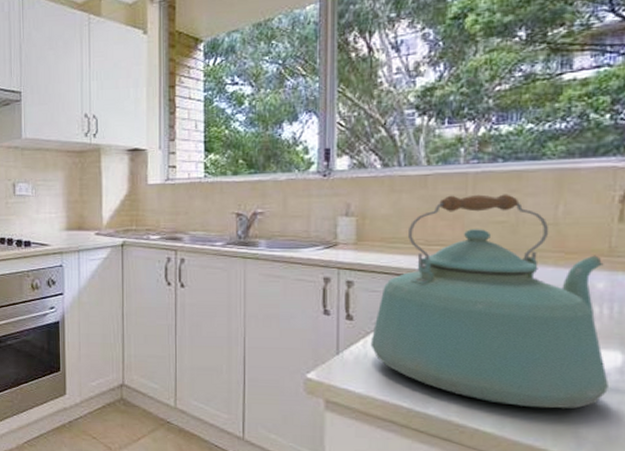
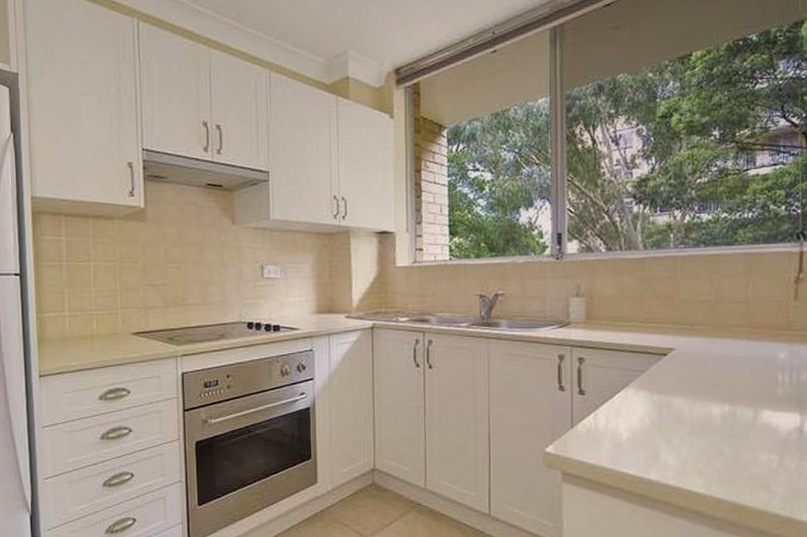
kettle: present [370,194,608,409] -> none [600,275,791,468]

